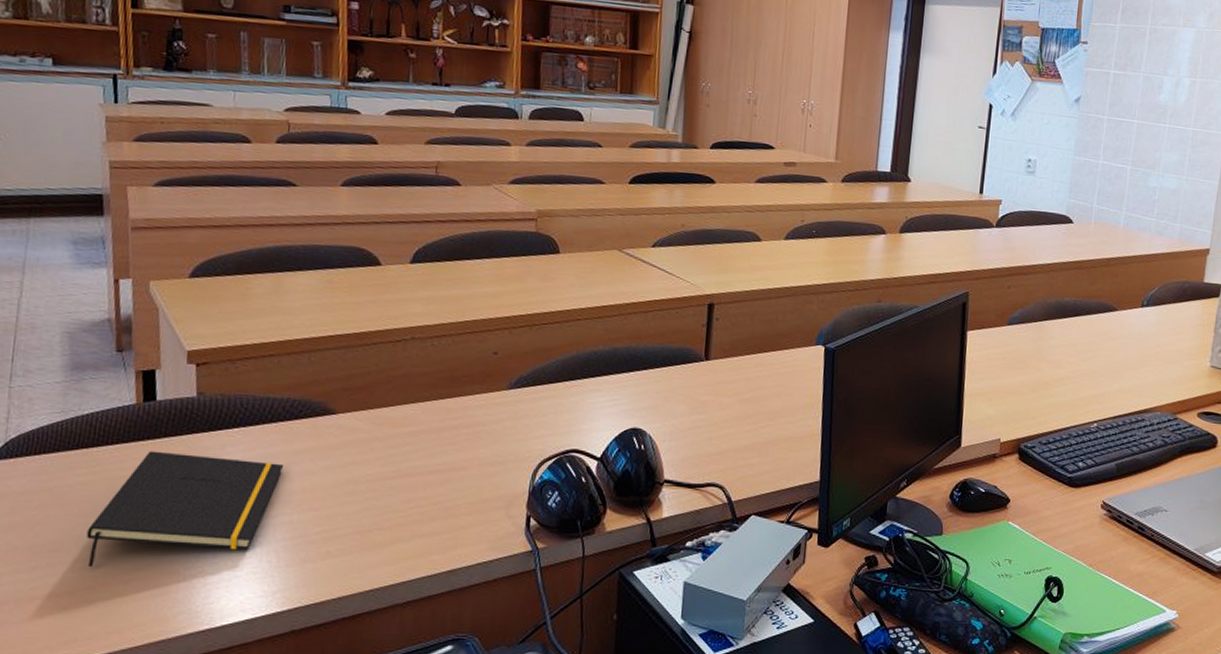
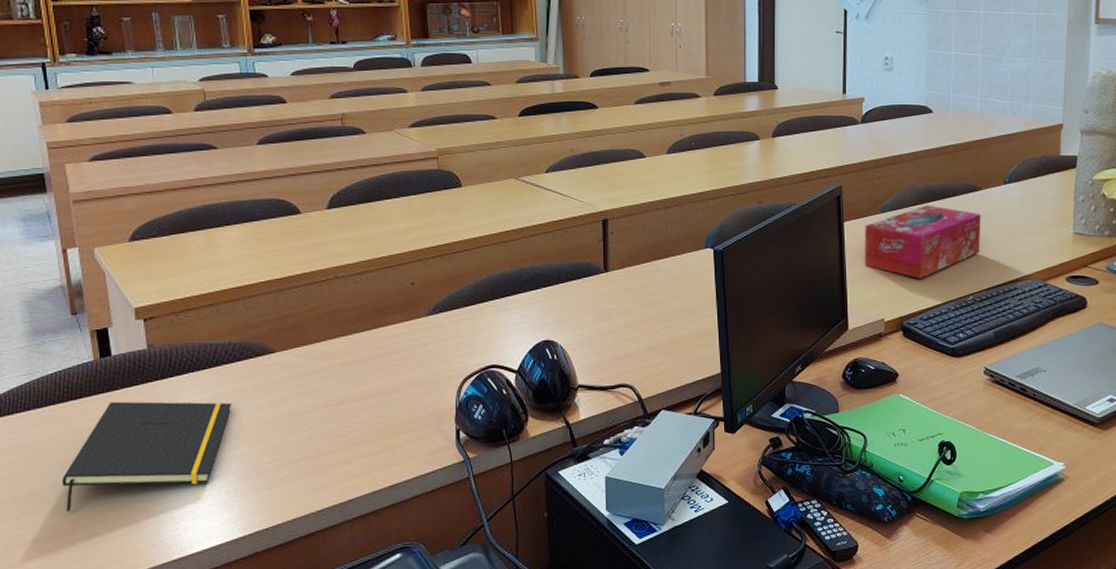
tissue box: none [984,321,1114,399] -> present [864,205,981,278]

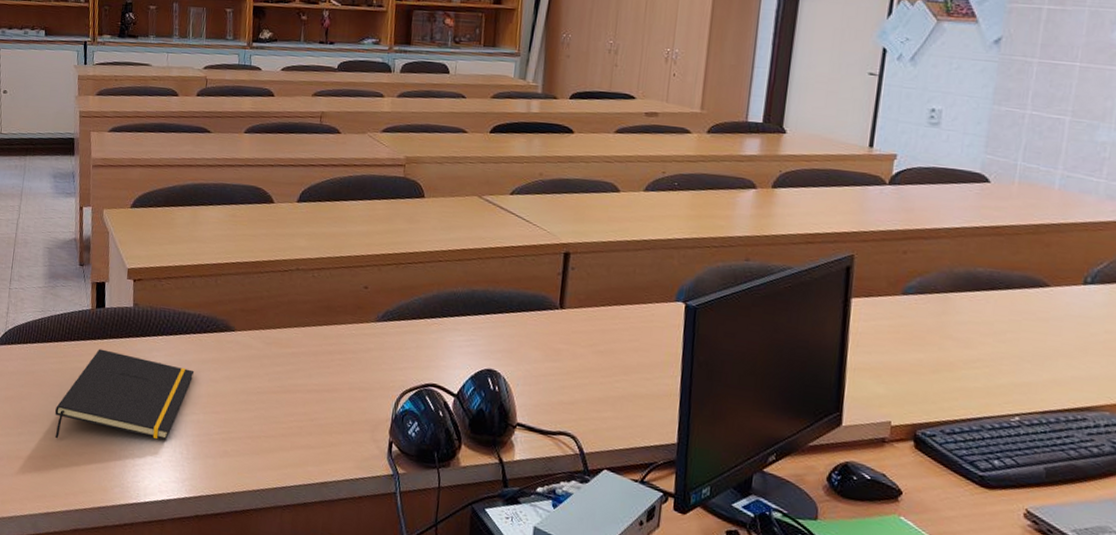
tissue box: present [864,205,981,278] -> none [872,294,1045,382]

